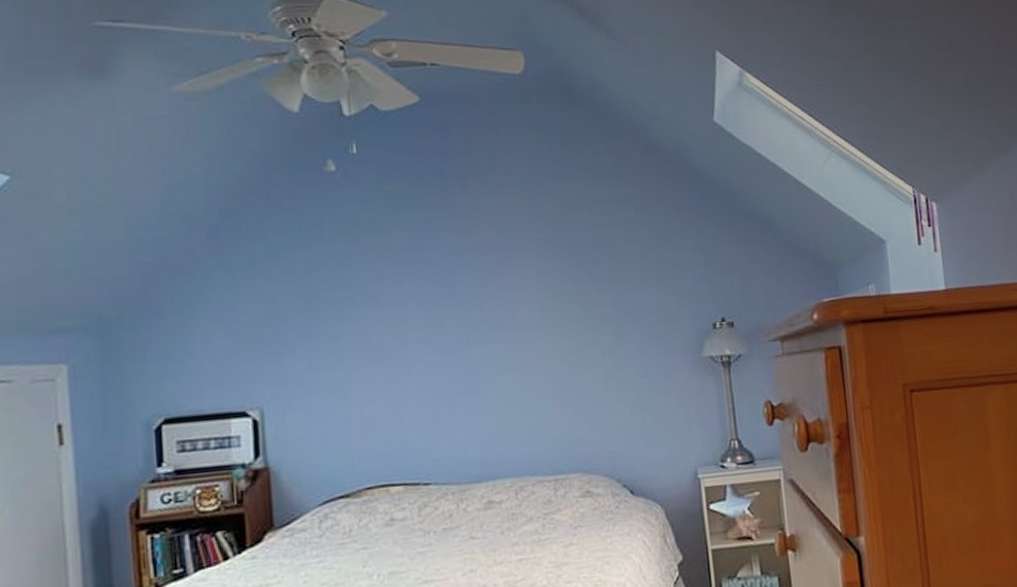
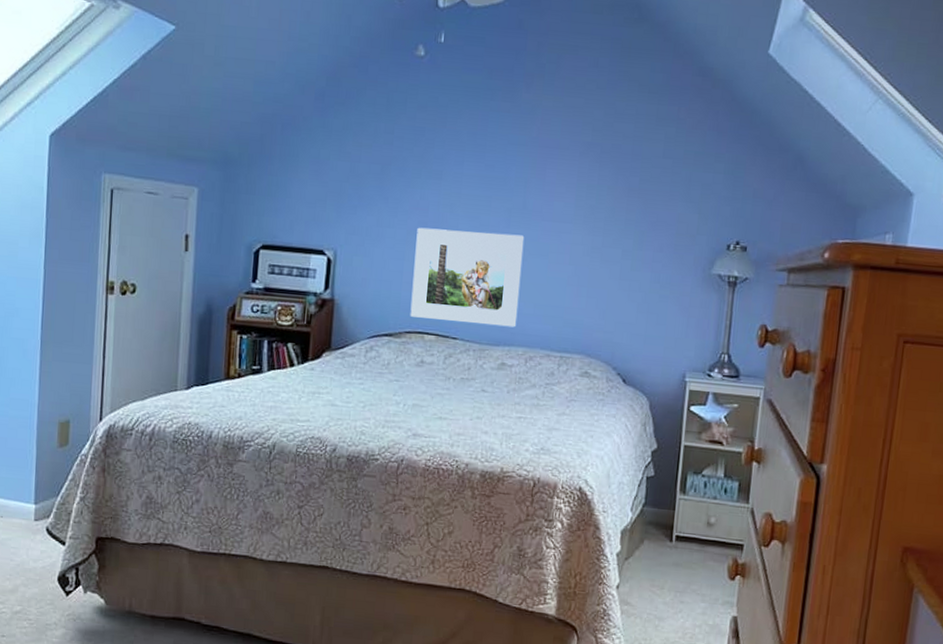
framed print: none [360,352,498,470] -> present [410,227,525,328]

